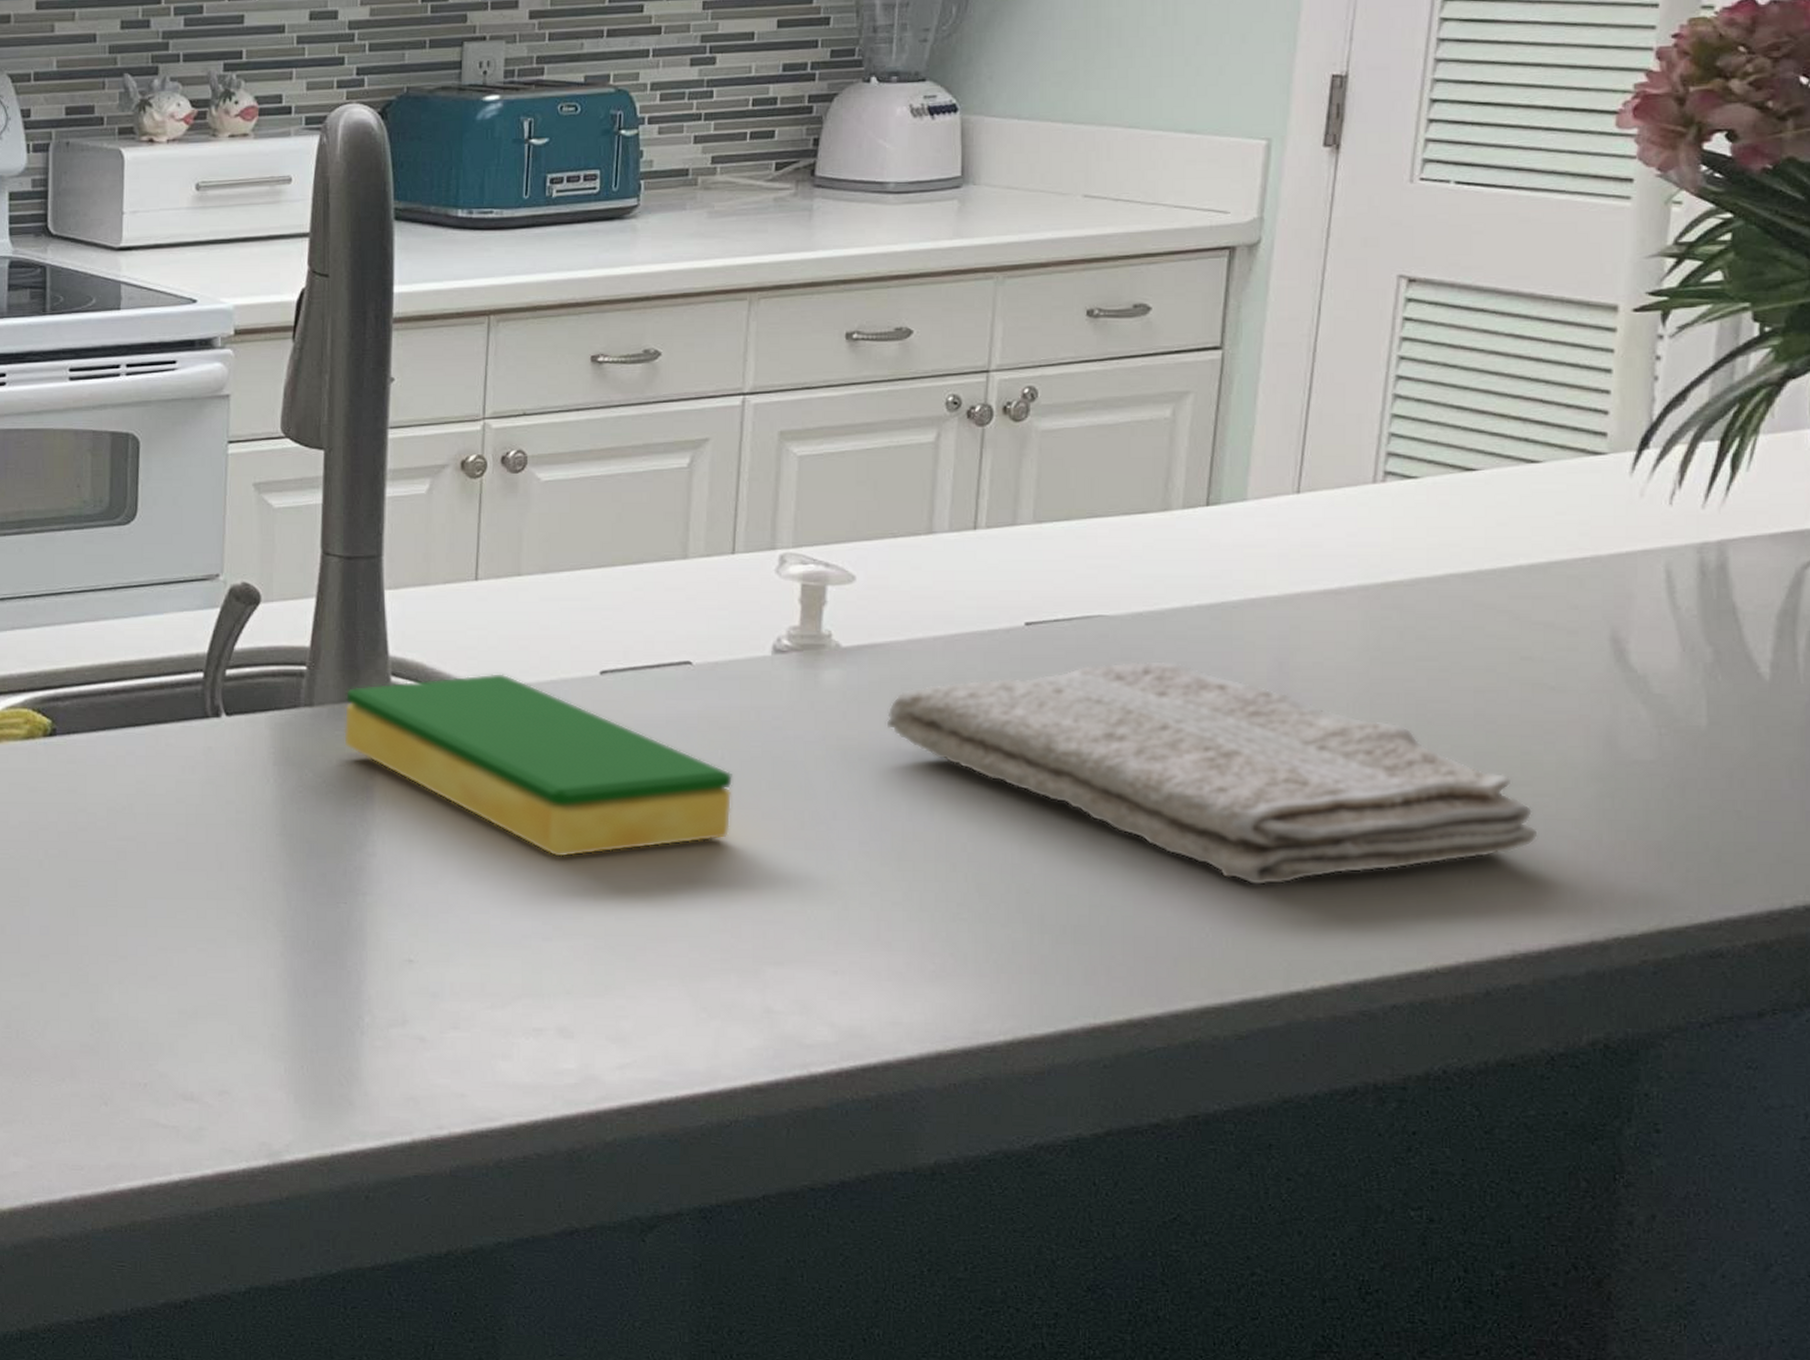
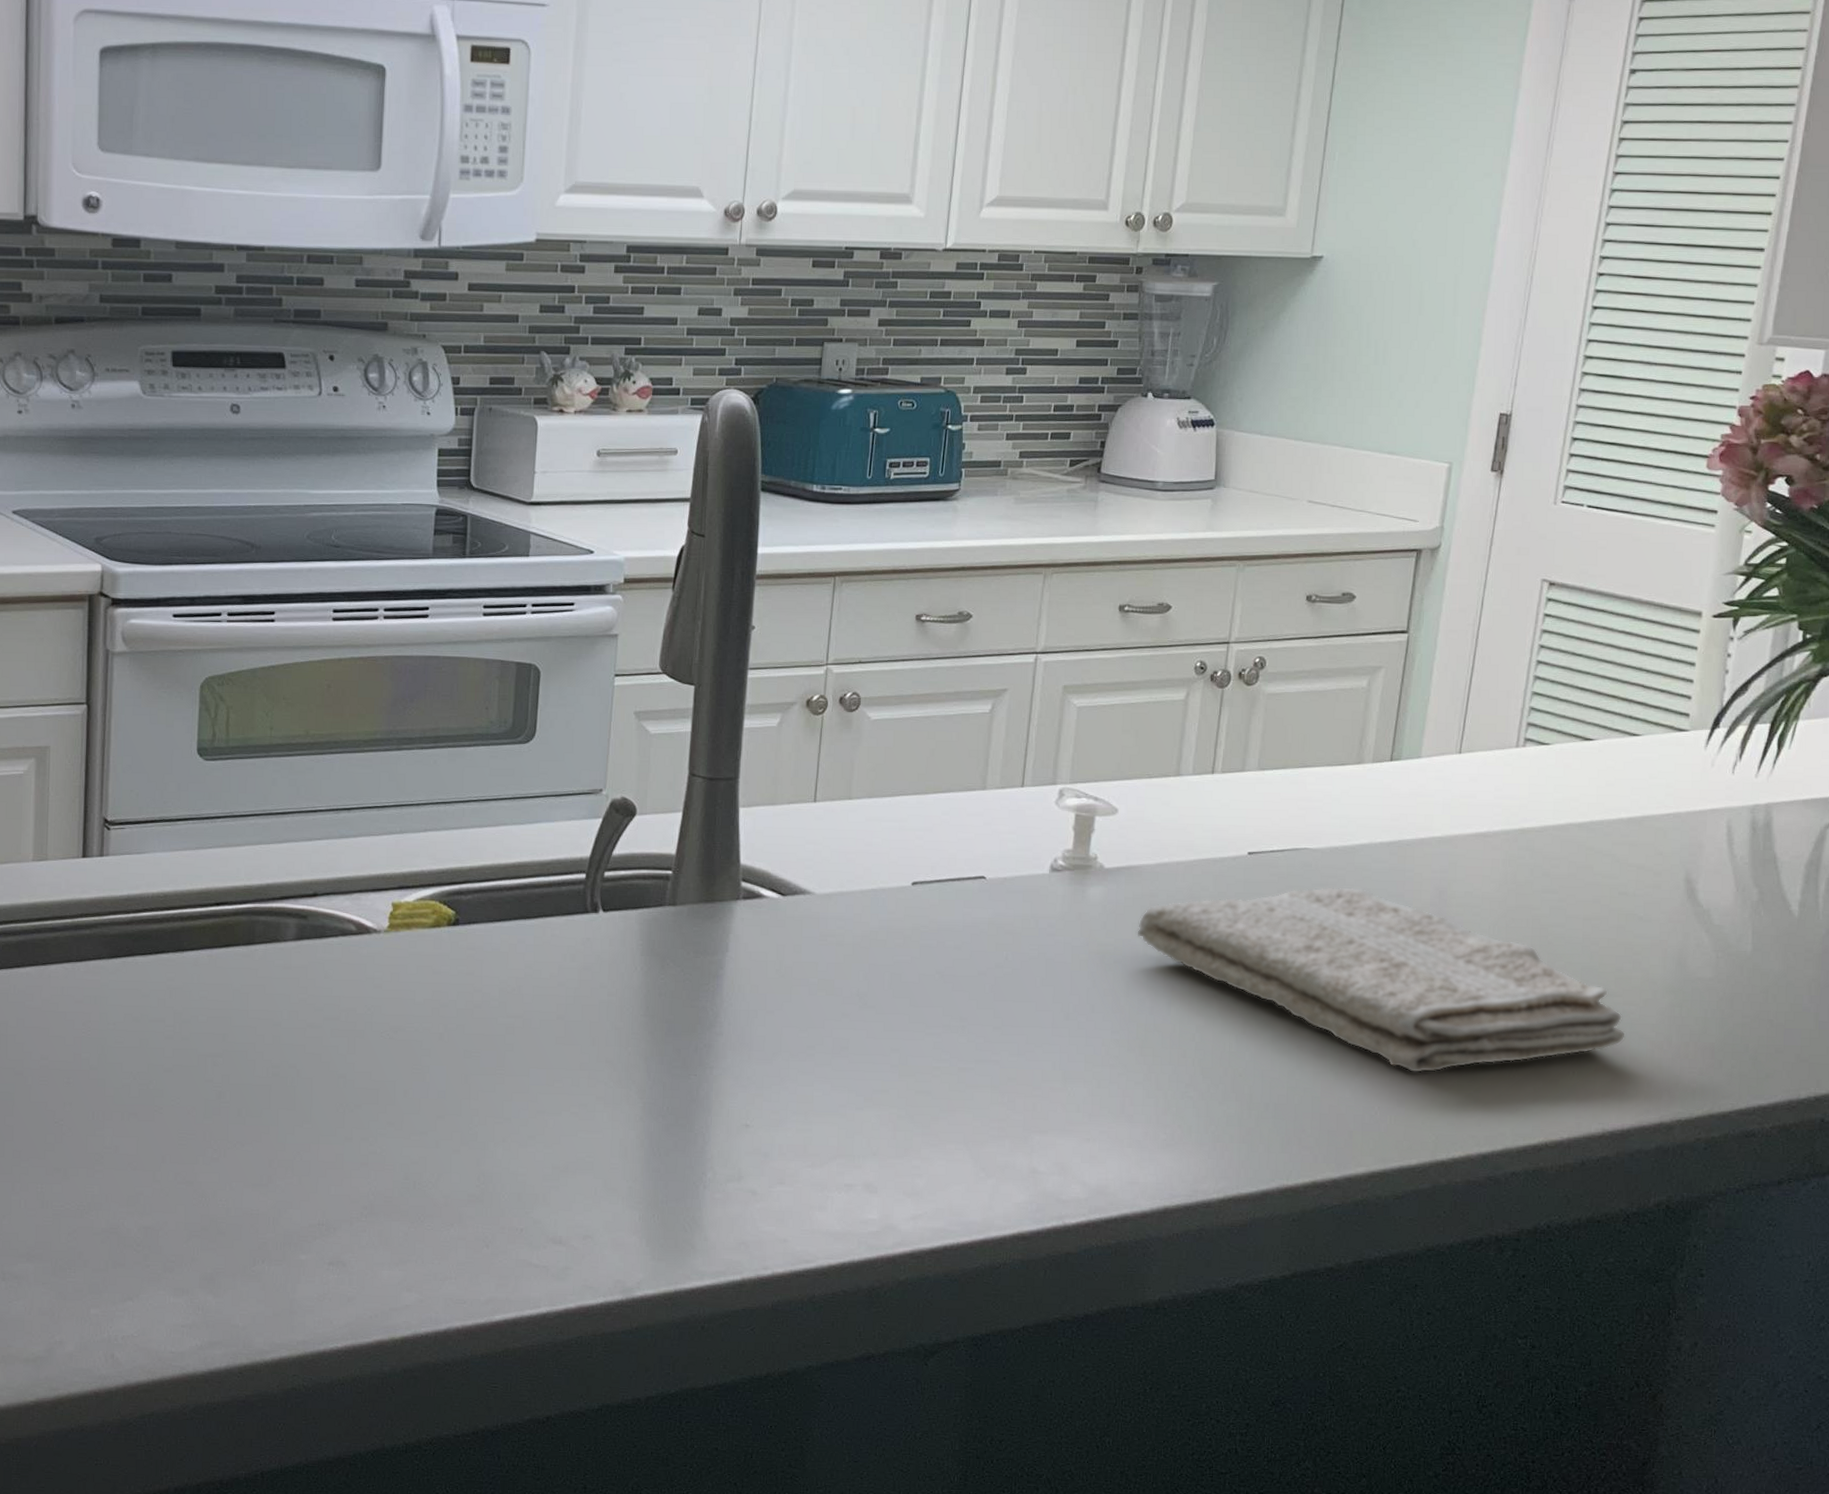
dish sponge: present [344,672,734,857] -> none [700,881,1015,1039]

